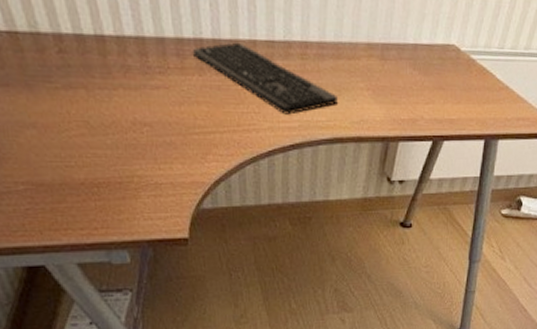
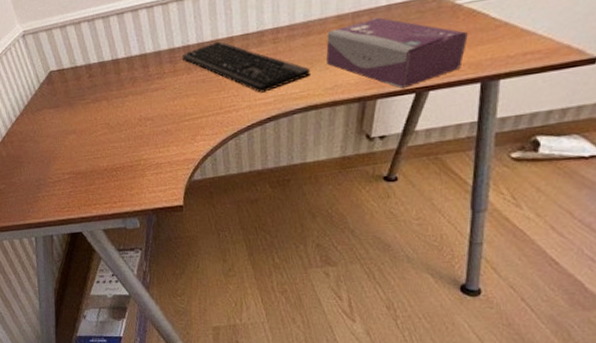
tissue box: none [353,54,478,134] -> present [325,16,468,88]

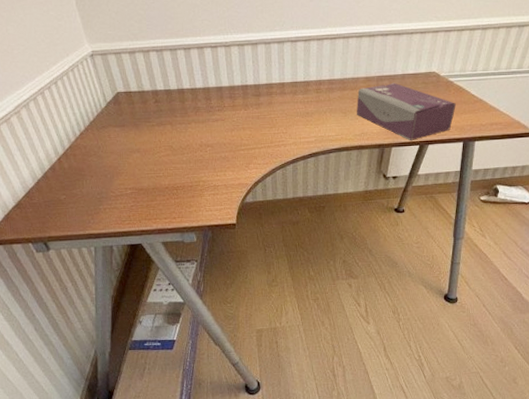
keyboard: present [181,41,310,93] -> none [240,85,344,133]

